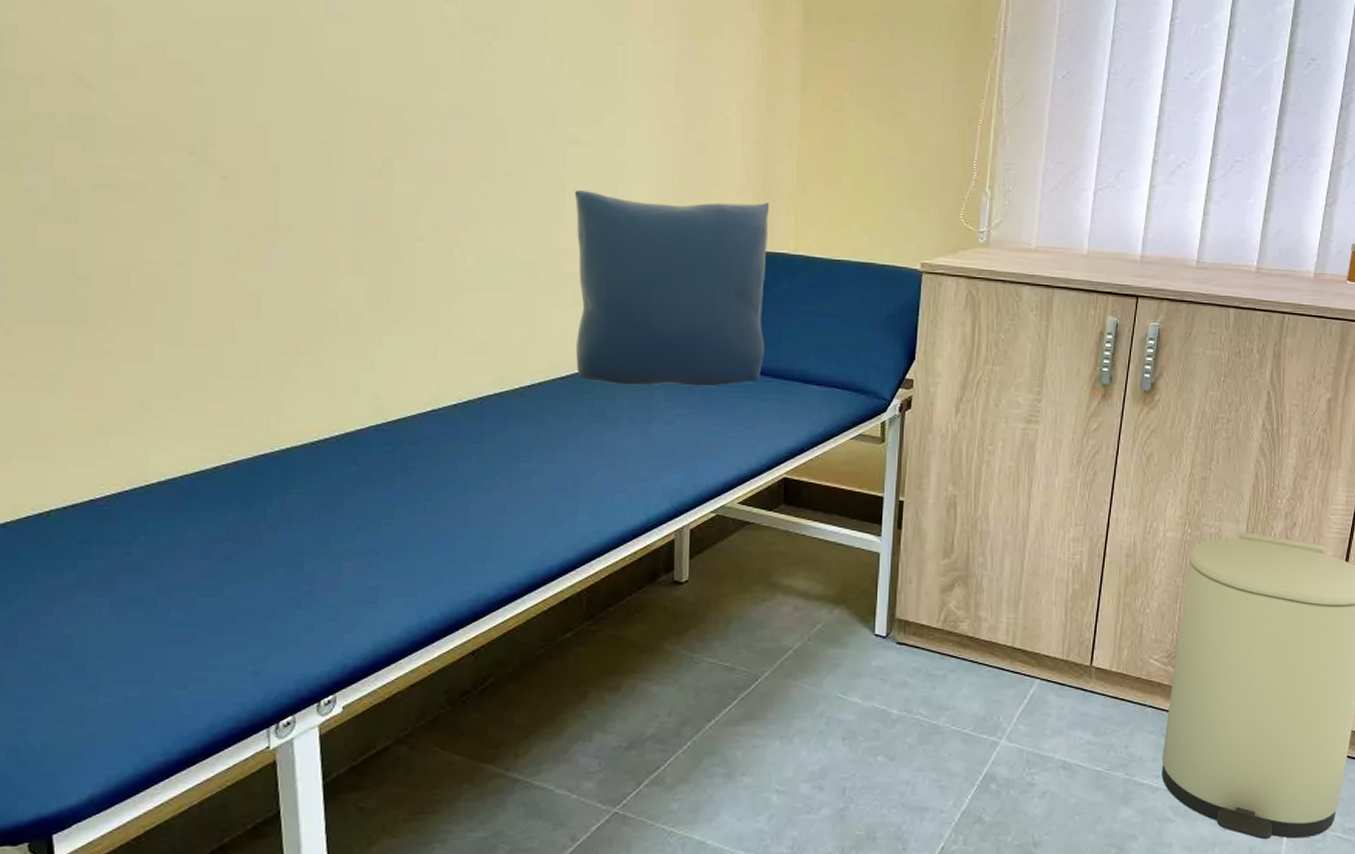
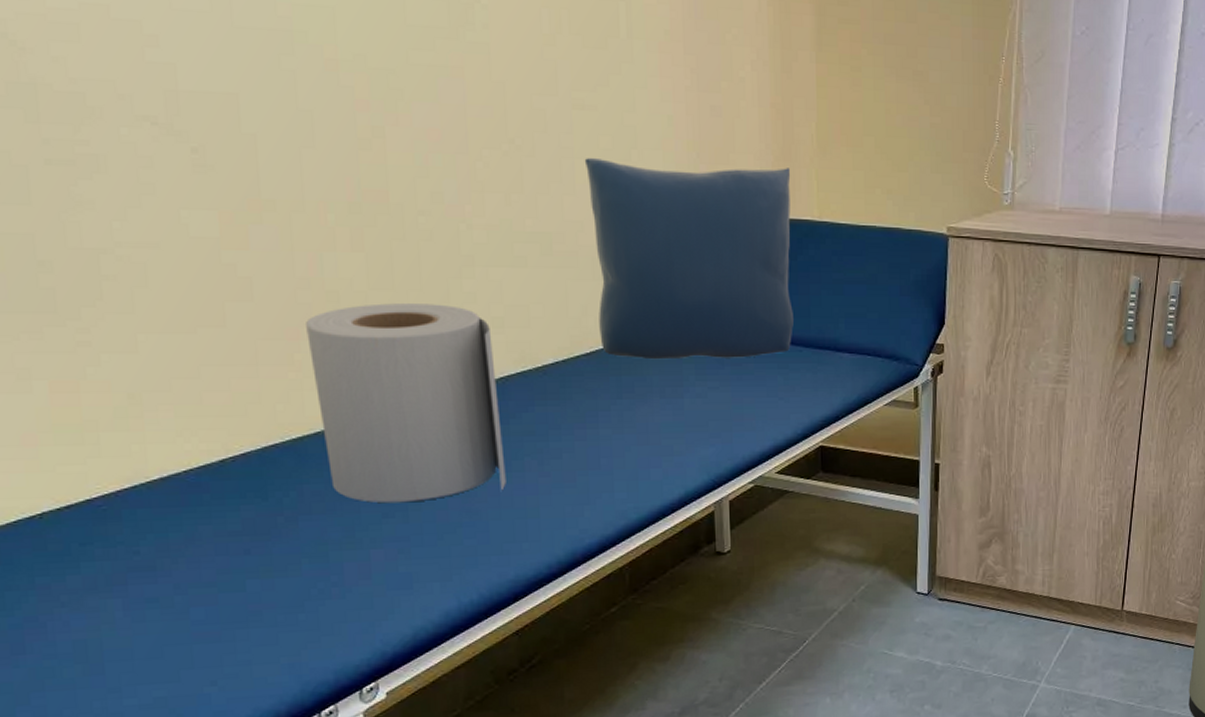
paper towel roll: none [305,323,476,517] -> present [306,303,506,504]

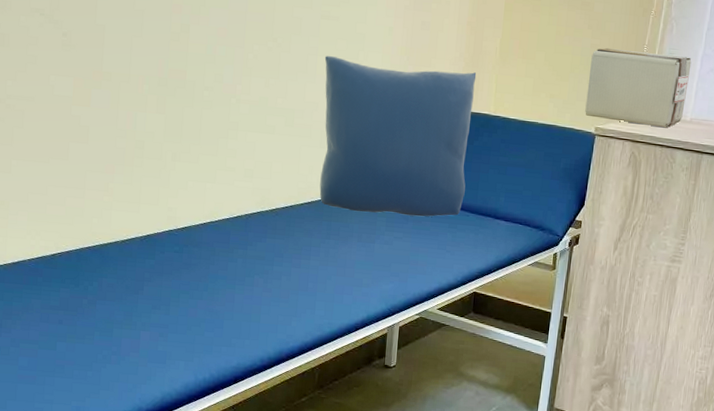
paper towel roll: present [306,303,506,504] -> none [119,152,243,300]
box: none [932,126,1054,222] -> present [585,47,692,128]

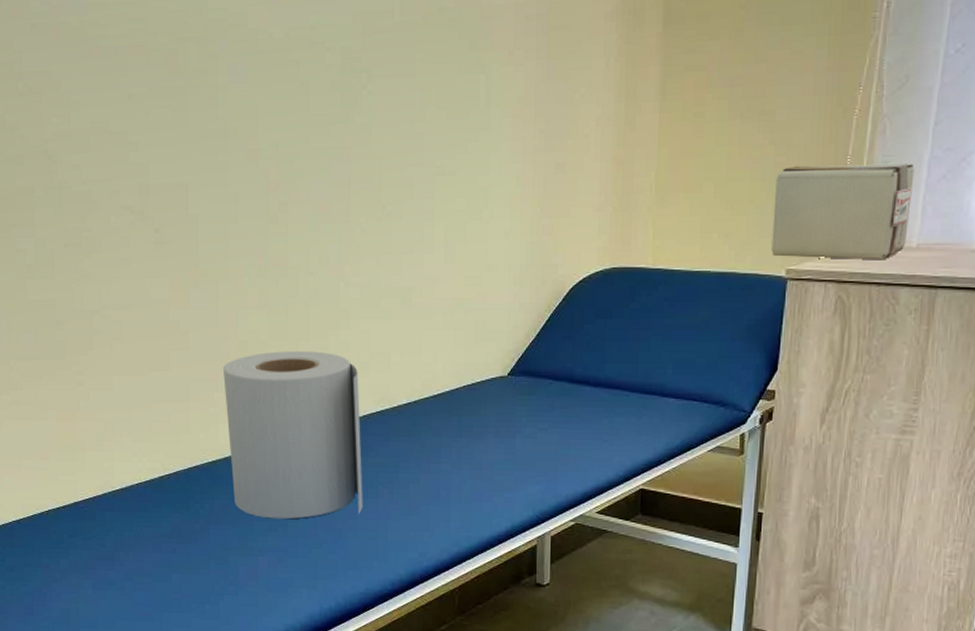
paper towel roll: none [119,152,243,300] -> present [223,351,363,520]
pillow: present [319,55,477,217] -> none [442,218,628,402]

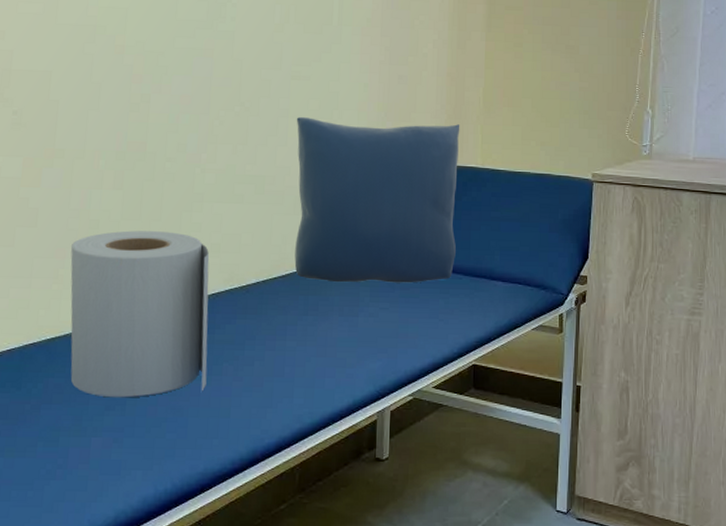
pillow: none [442,218,628,402] -> present [294,116,460,283]
box: present [771,164,915,260] -> none [580,90,688,170]

